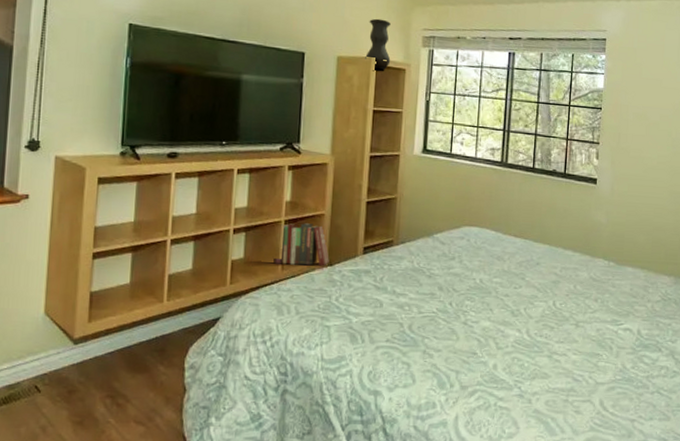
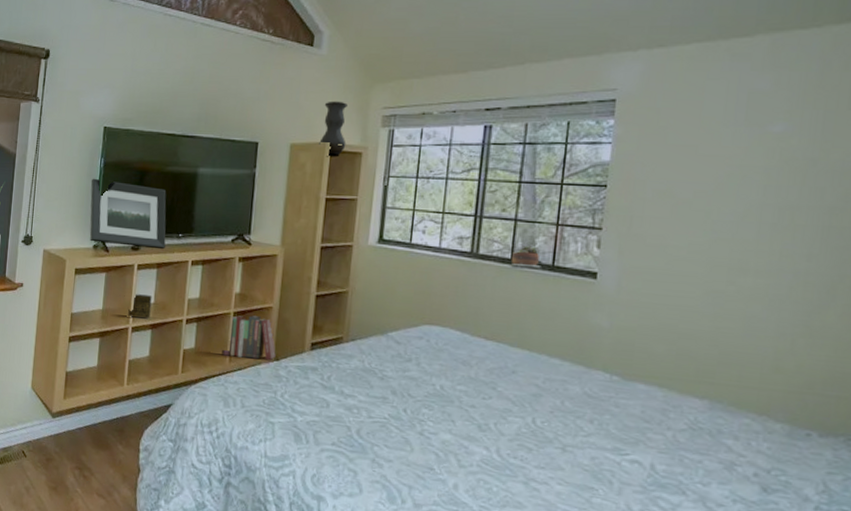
picture frame: none [114,78,208,158] -> present [89,178,166,250]
decorative box: none [166,204,194,230] -> present [128,294,152,319]
succulent plant: none [532,156,556,177] -> present [510,245,541,270]

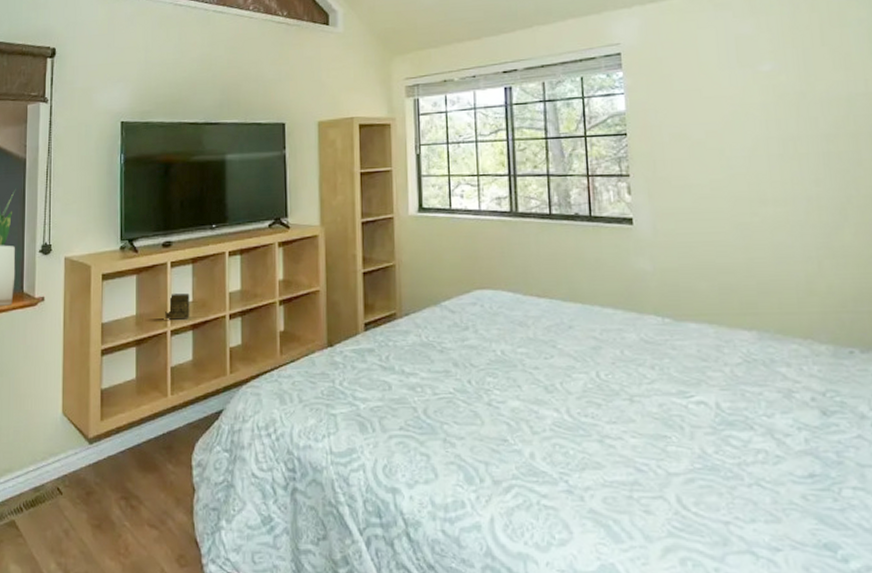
picture frame: present [89,178,166,250] -> none [111,175,199,244]
books: present [222,315,276,361] -> none [271,302,329,349]
vase: present [319,101,348,158] -> none [346,75,374,132]
succulent plant: present [510,245,541,270] -> none [550,199,580,223]

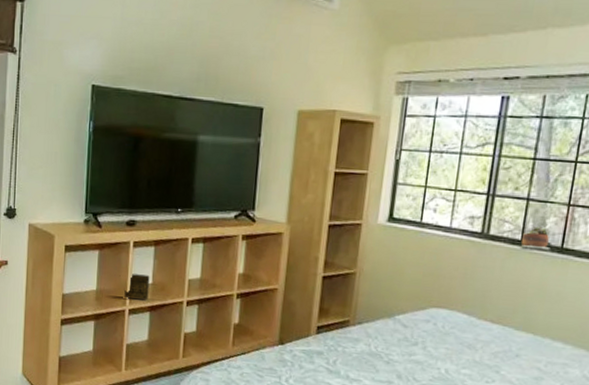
succulent plant: none [550,199,580,223] -> present [519,226,551,252]

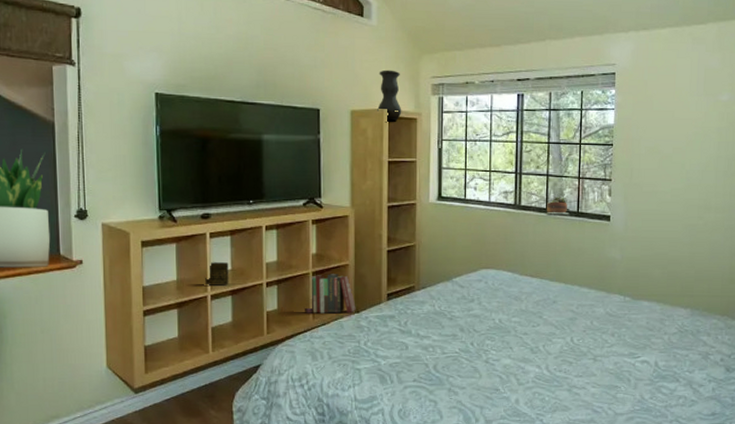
books: none [224,297,281,345] -> present [305,274,356,314]
vase: none [328,63,360,127] -> present [377,69,402,123]

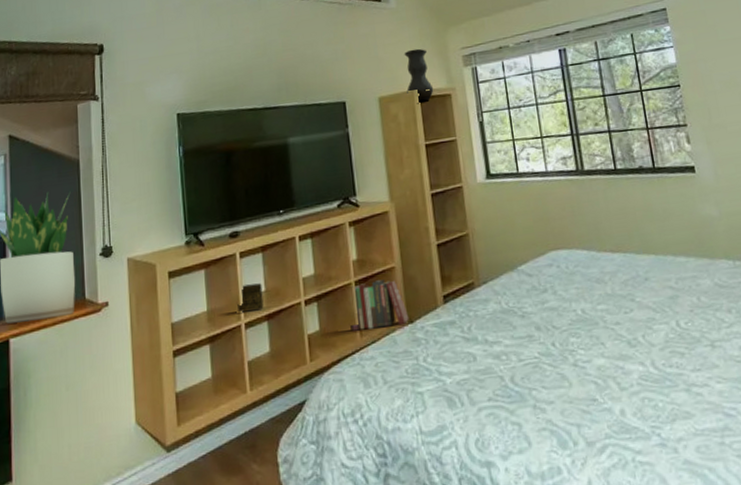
succulent plant: present [546,197,569,216] -> none [615,153,644,178]

